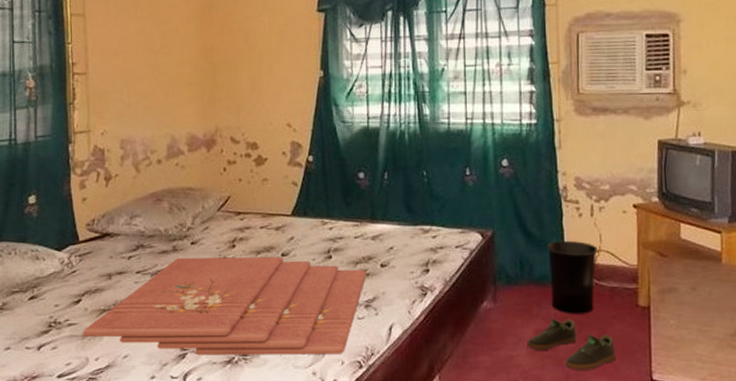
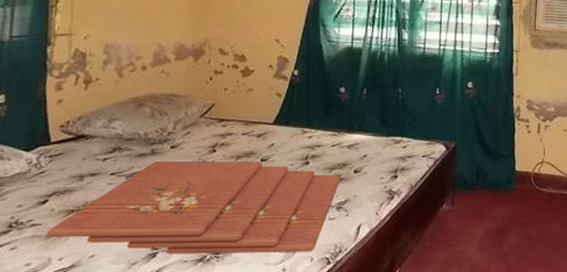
shoe: present [527,318,616,370] -> none [477,219,550,263]
waste bin: present [546,240,599,314] -> none [499,153,542,216]

